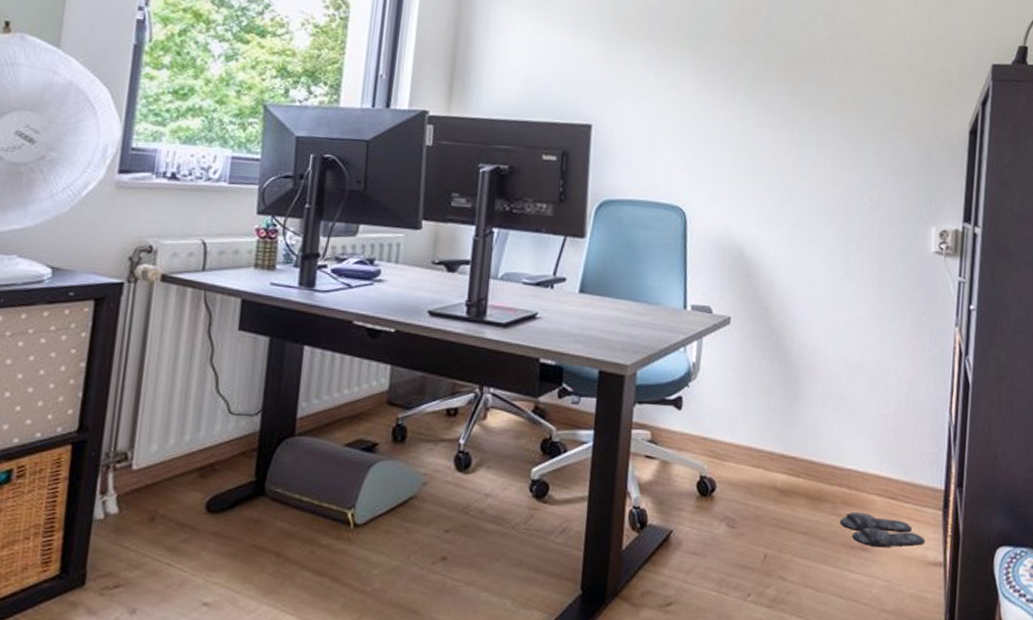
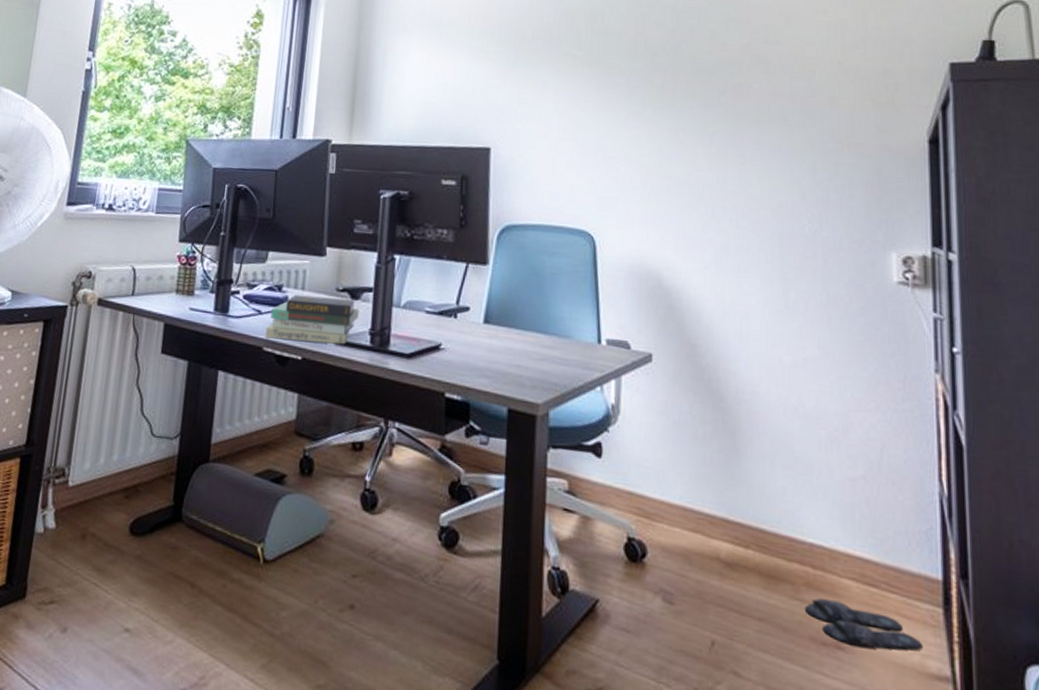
books: none [355,267,456,317] -> present [265,294,359,345]

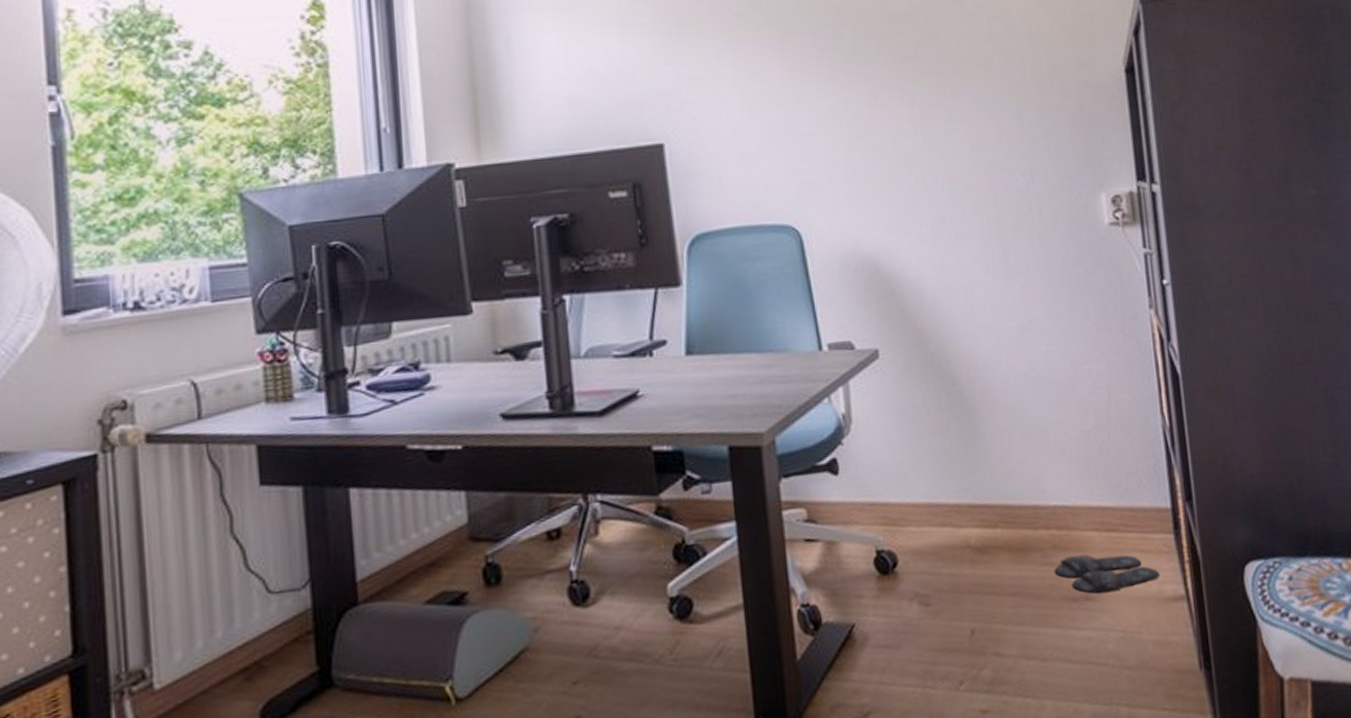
books: present [265,294,359,345] -> none [406,361,529,433]

